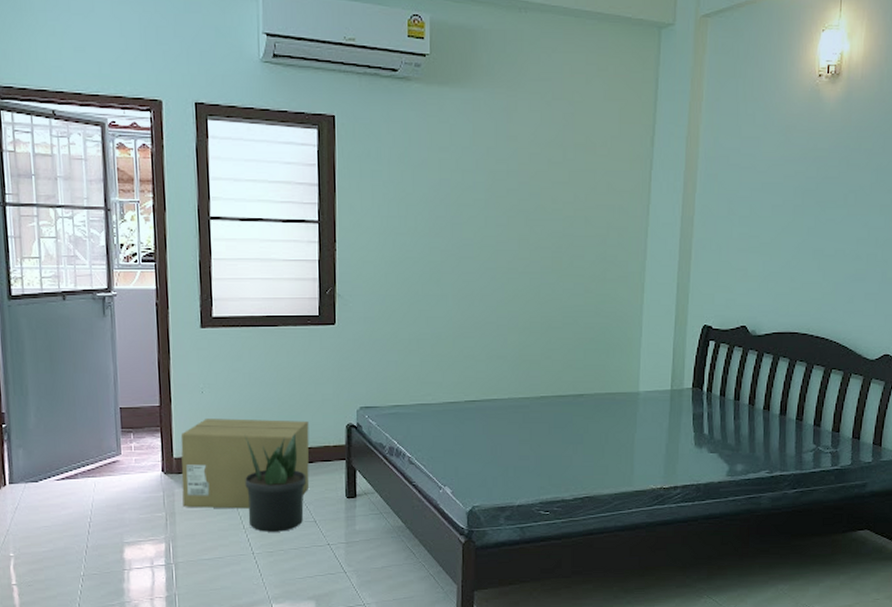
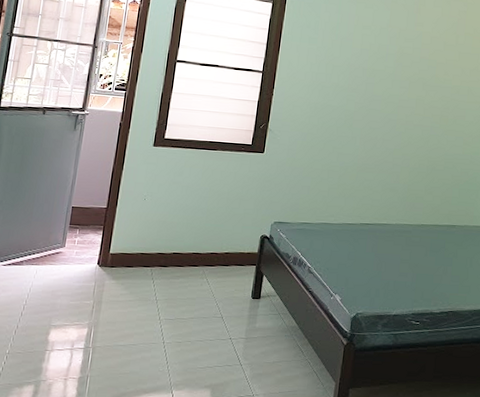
box: present [180,418,310,509] -> none [110,222,230,302]
planter: present [244,433,307,532] -> none [164,238,221,325]

